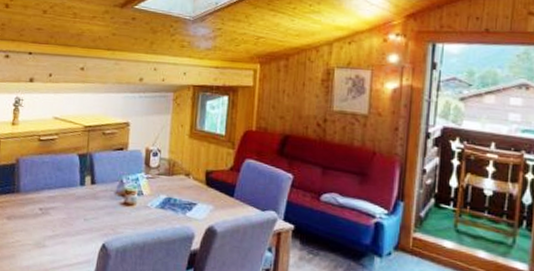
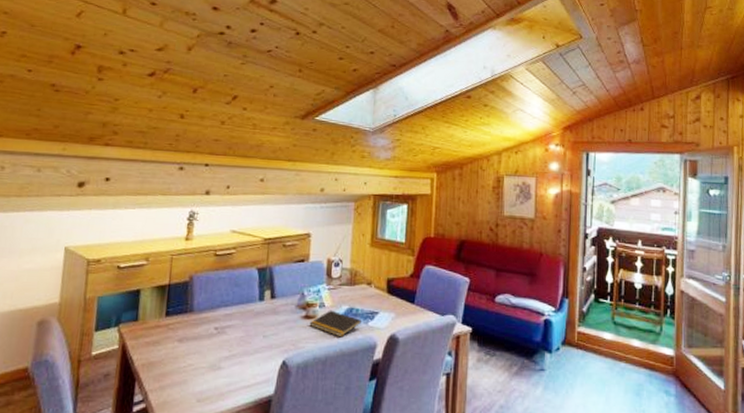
notepad: none [128,198,179,226] -> present [309,310,361,338]

